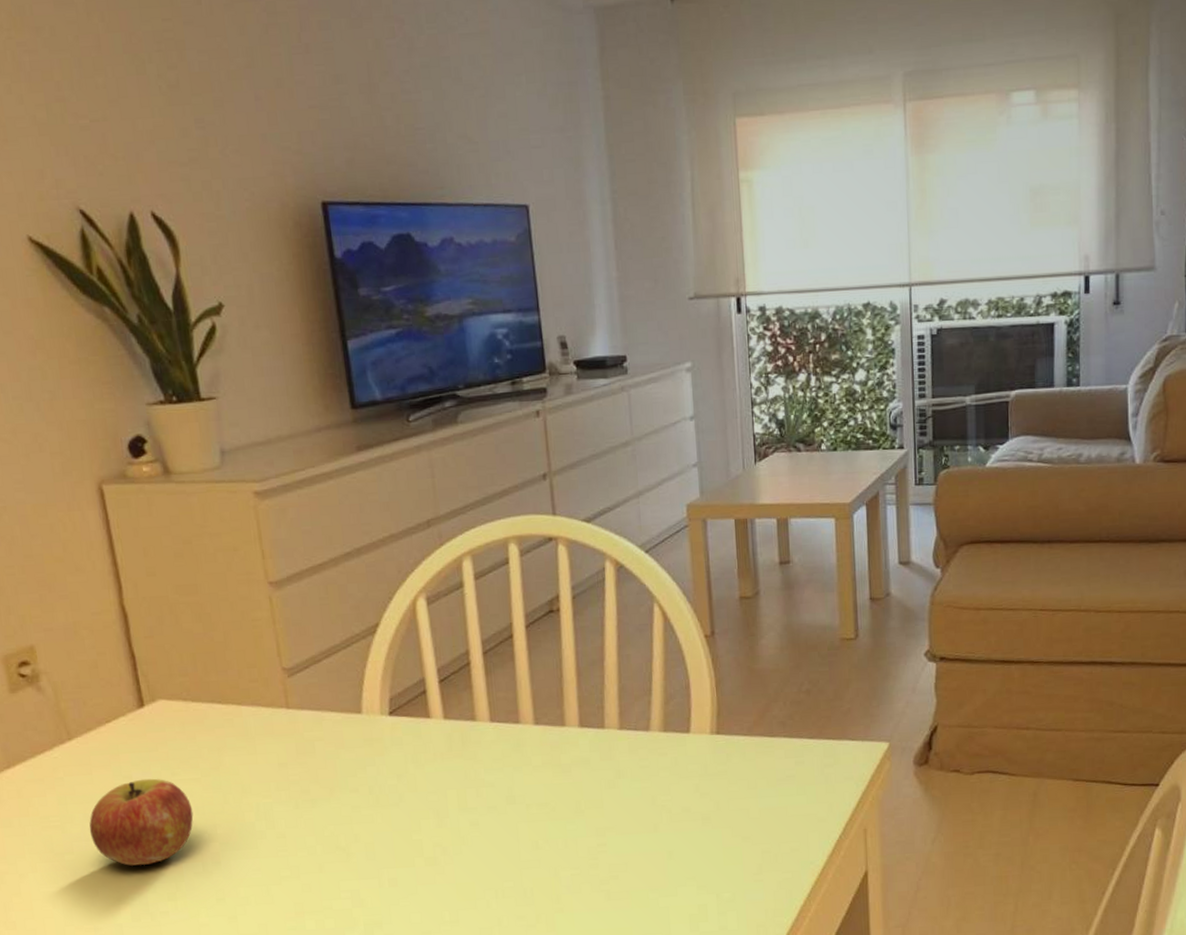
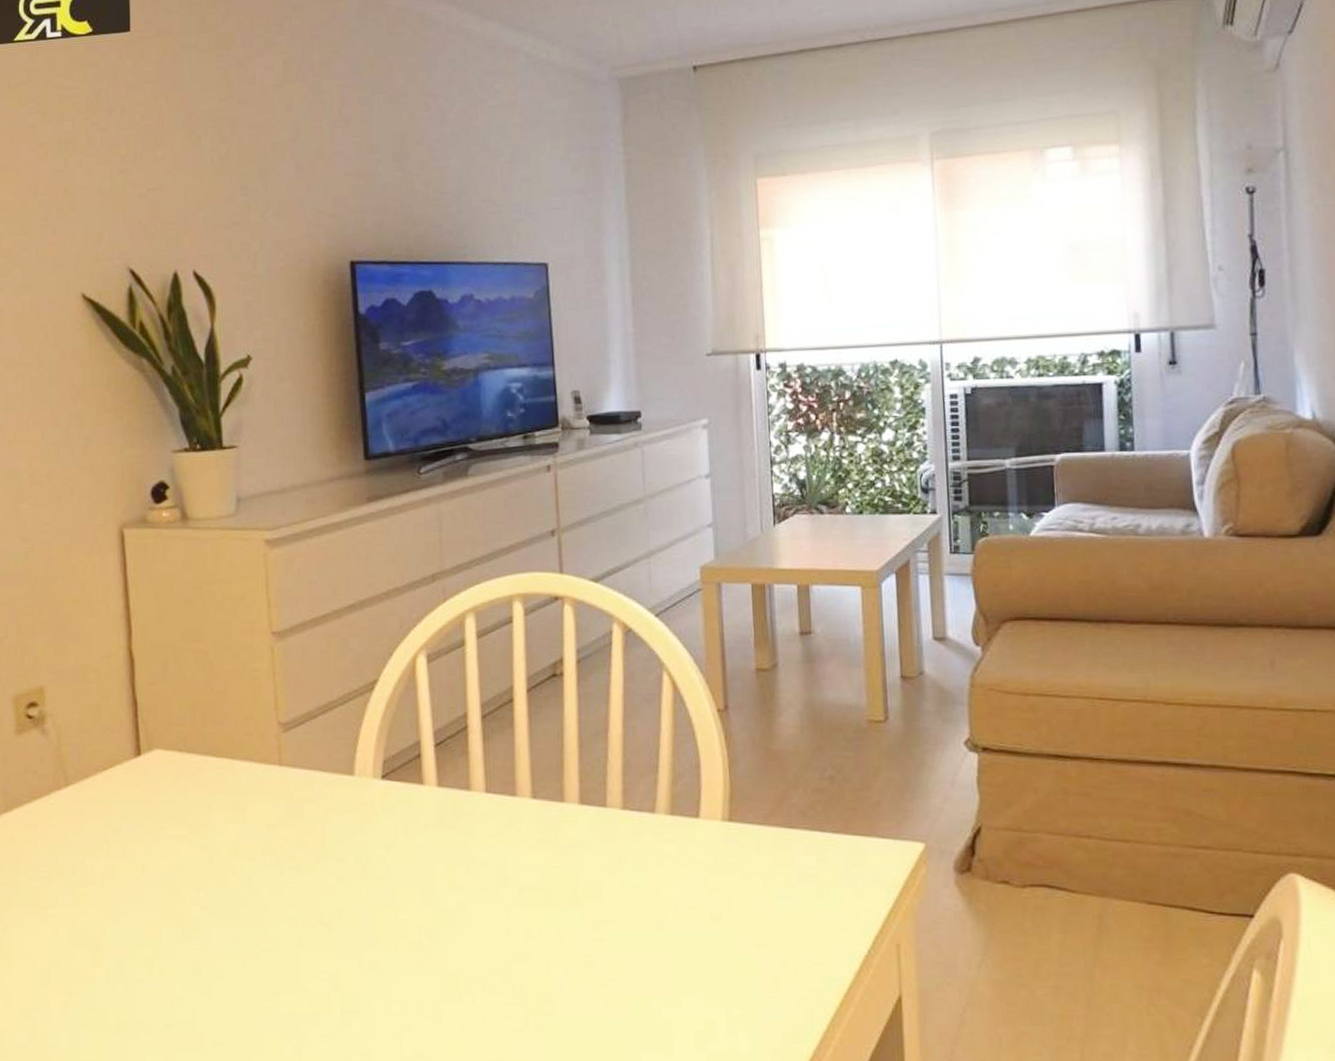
apple: present [89,778,194,866] -> none [75,832,178,926]

